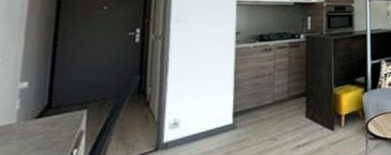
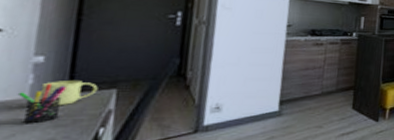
pen holder: none [7,108,46,148] -> present [17,83,66,124]
mug: none [24,102,72,130] -> present [39,79,98,106]

